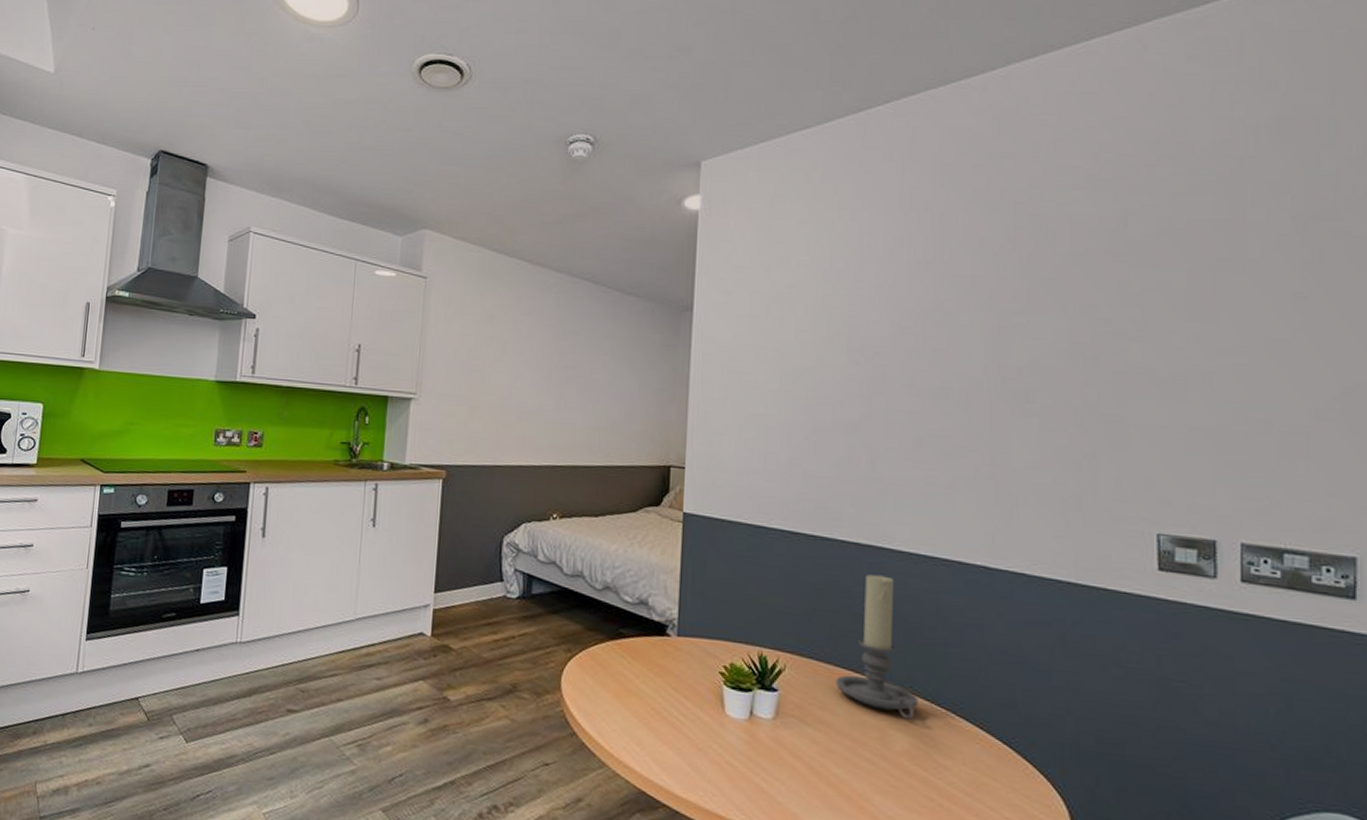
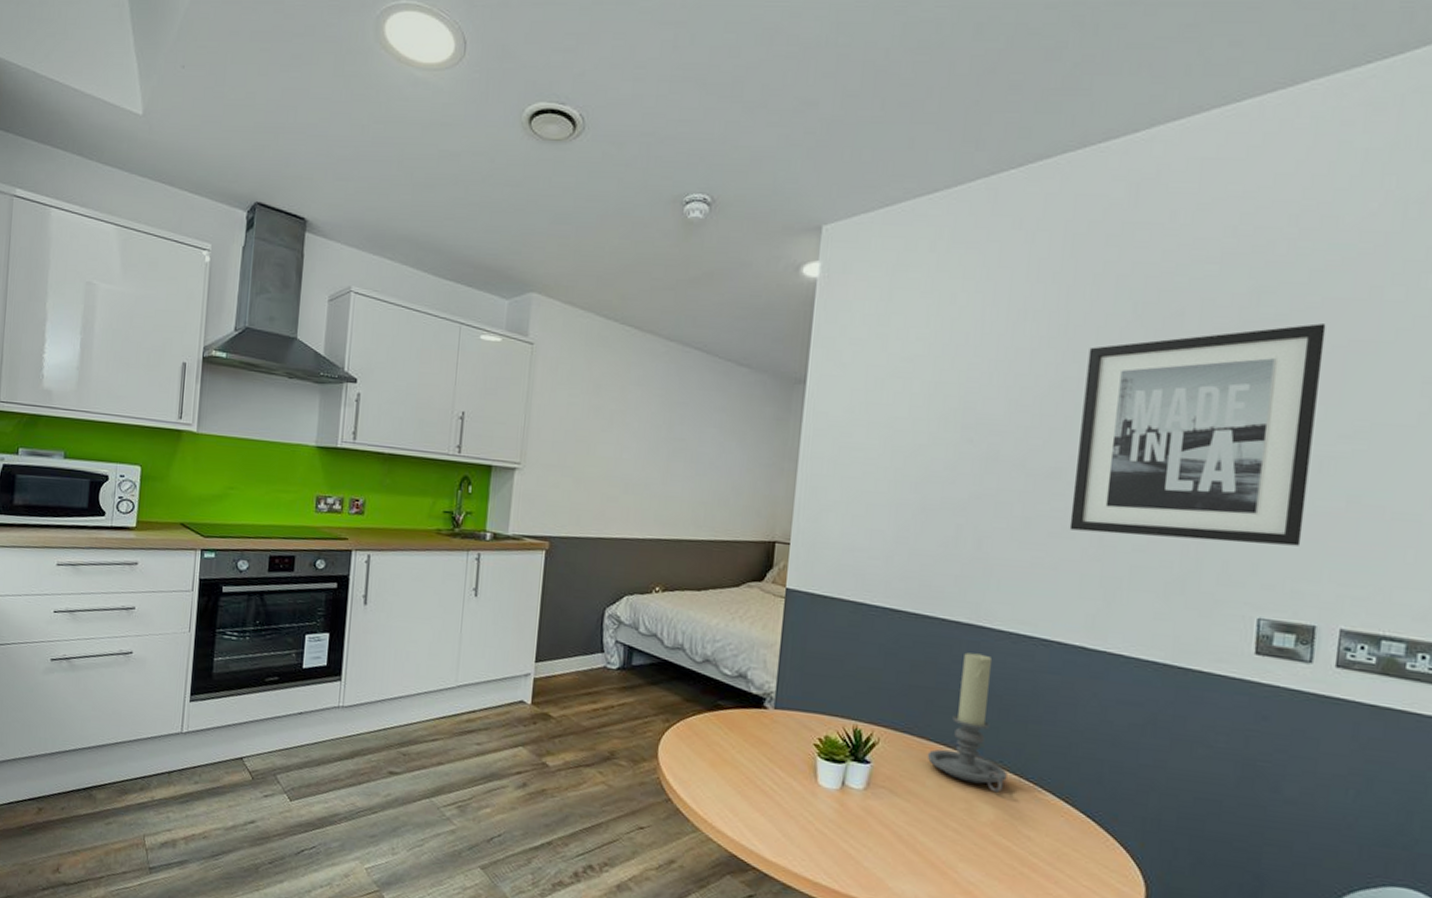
wall art: none [961,244,1194,460] -> present [1069,323,1326,546]

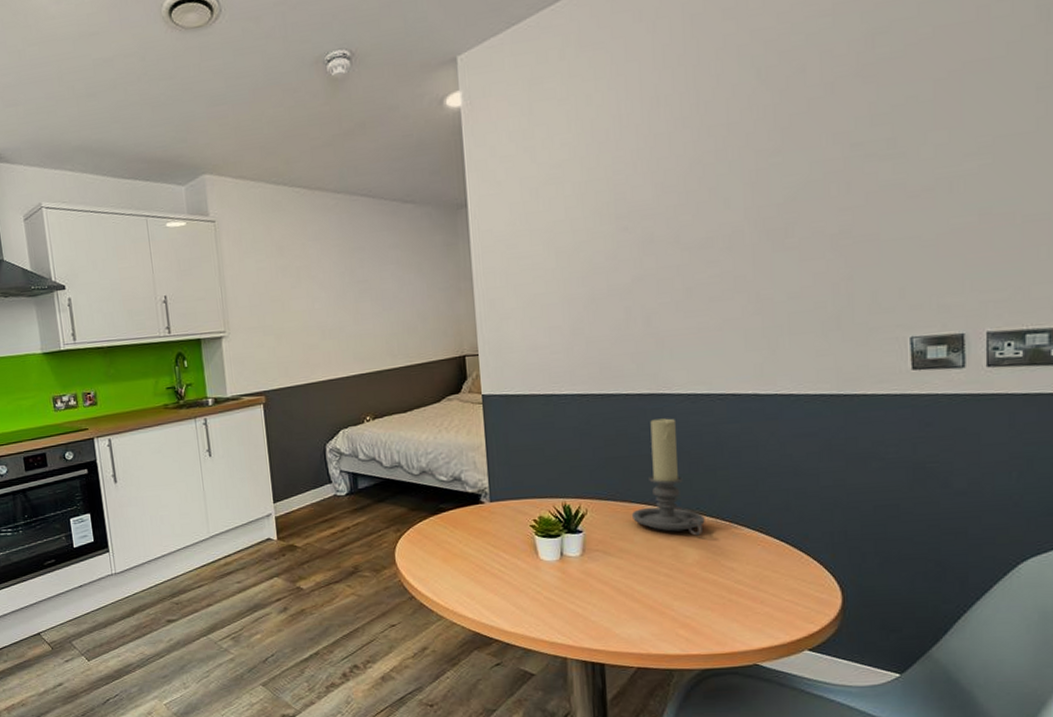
wall art: present [1069,323,1326,546] -> none [722,52,941,292]

